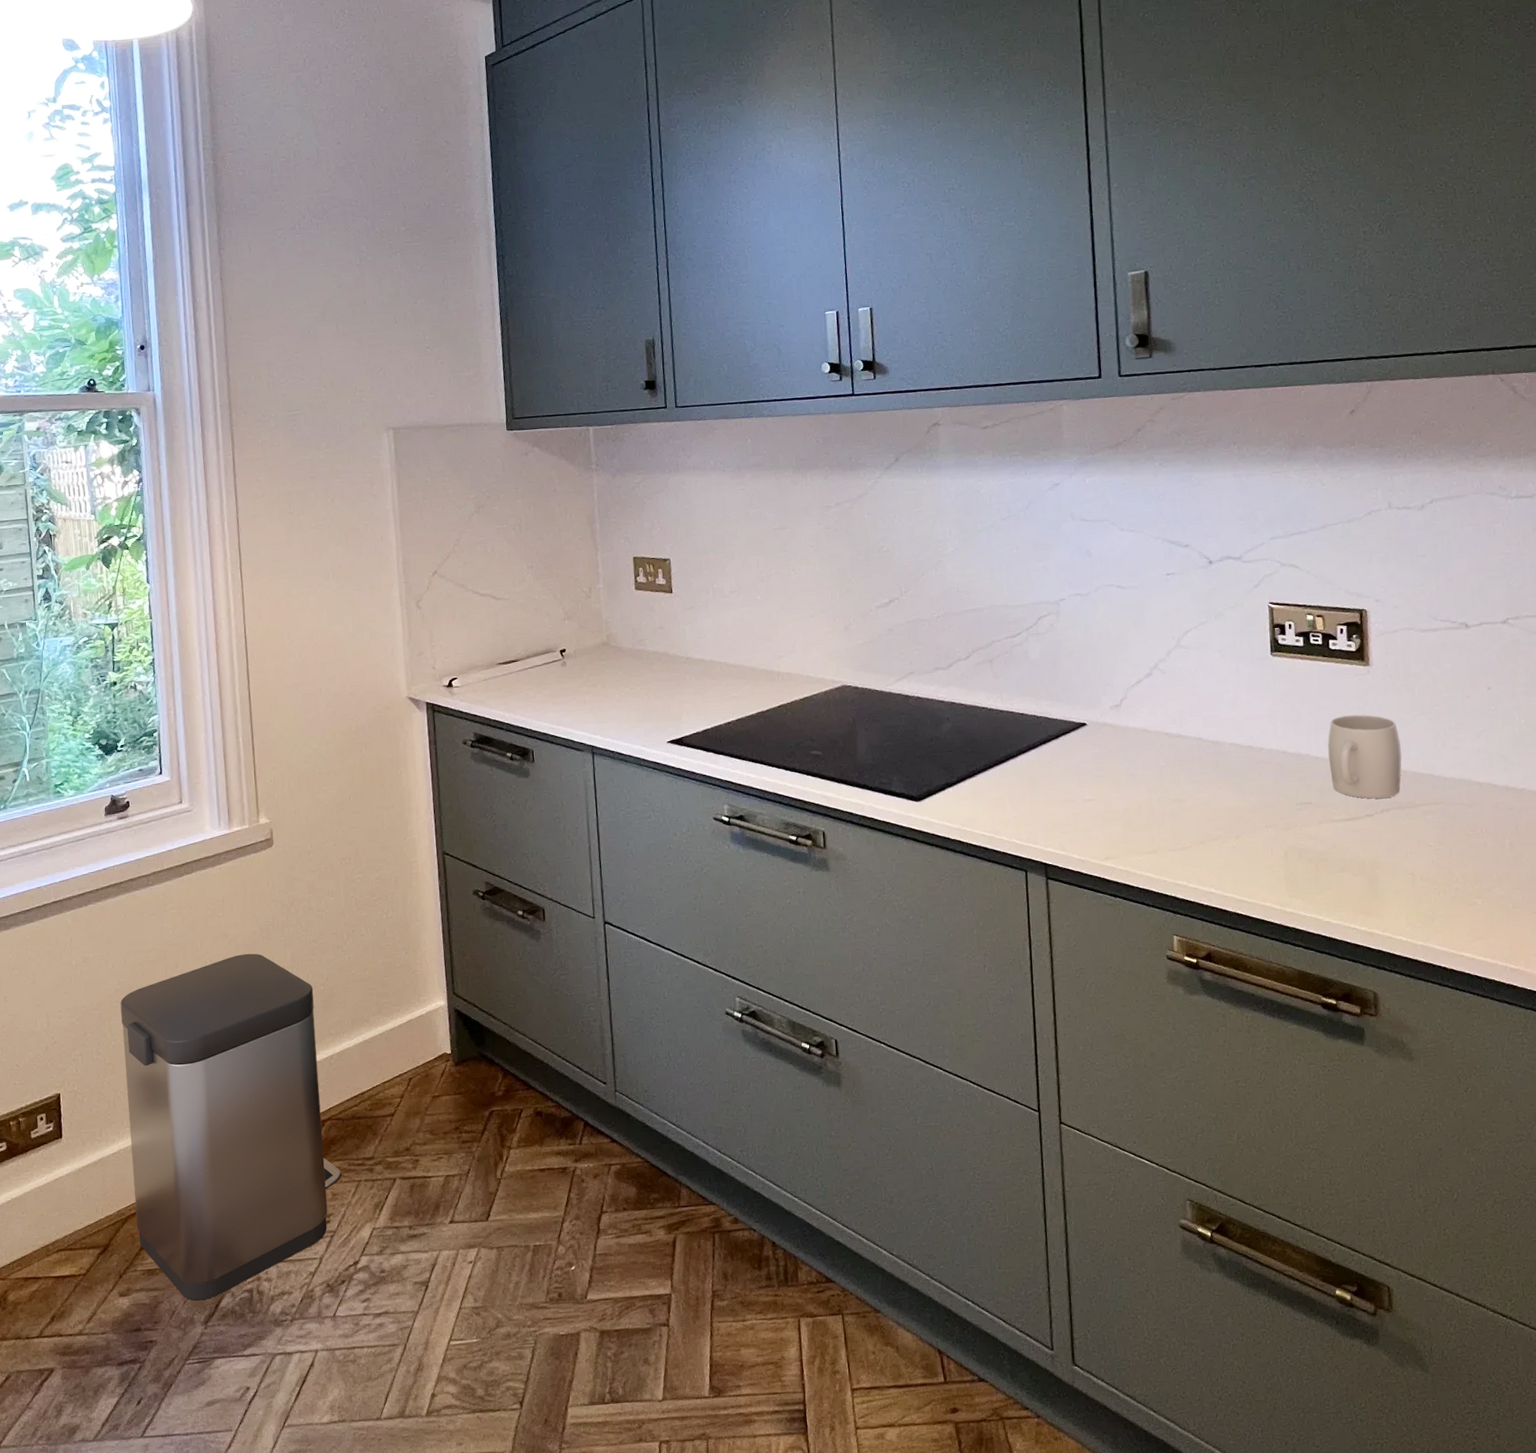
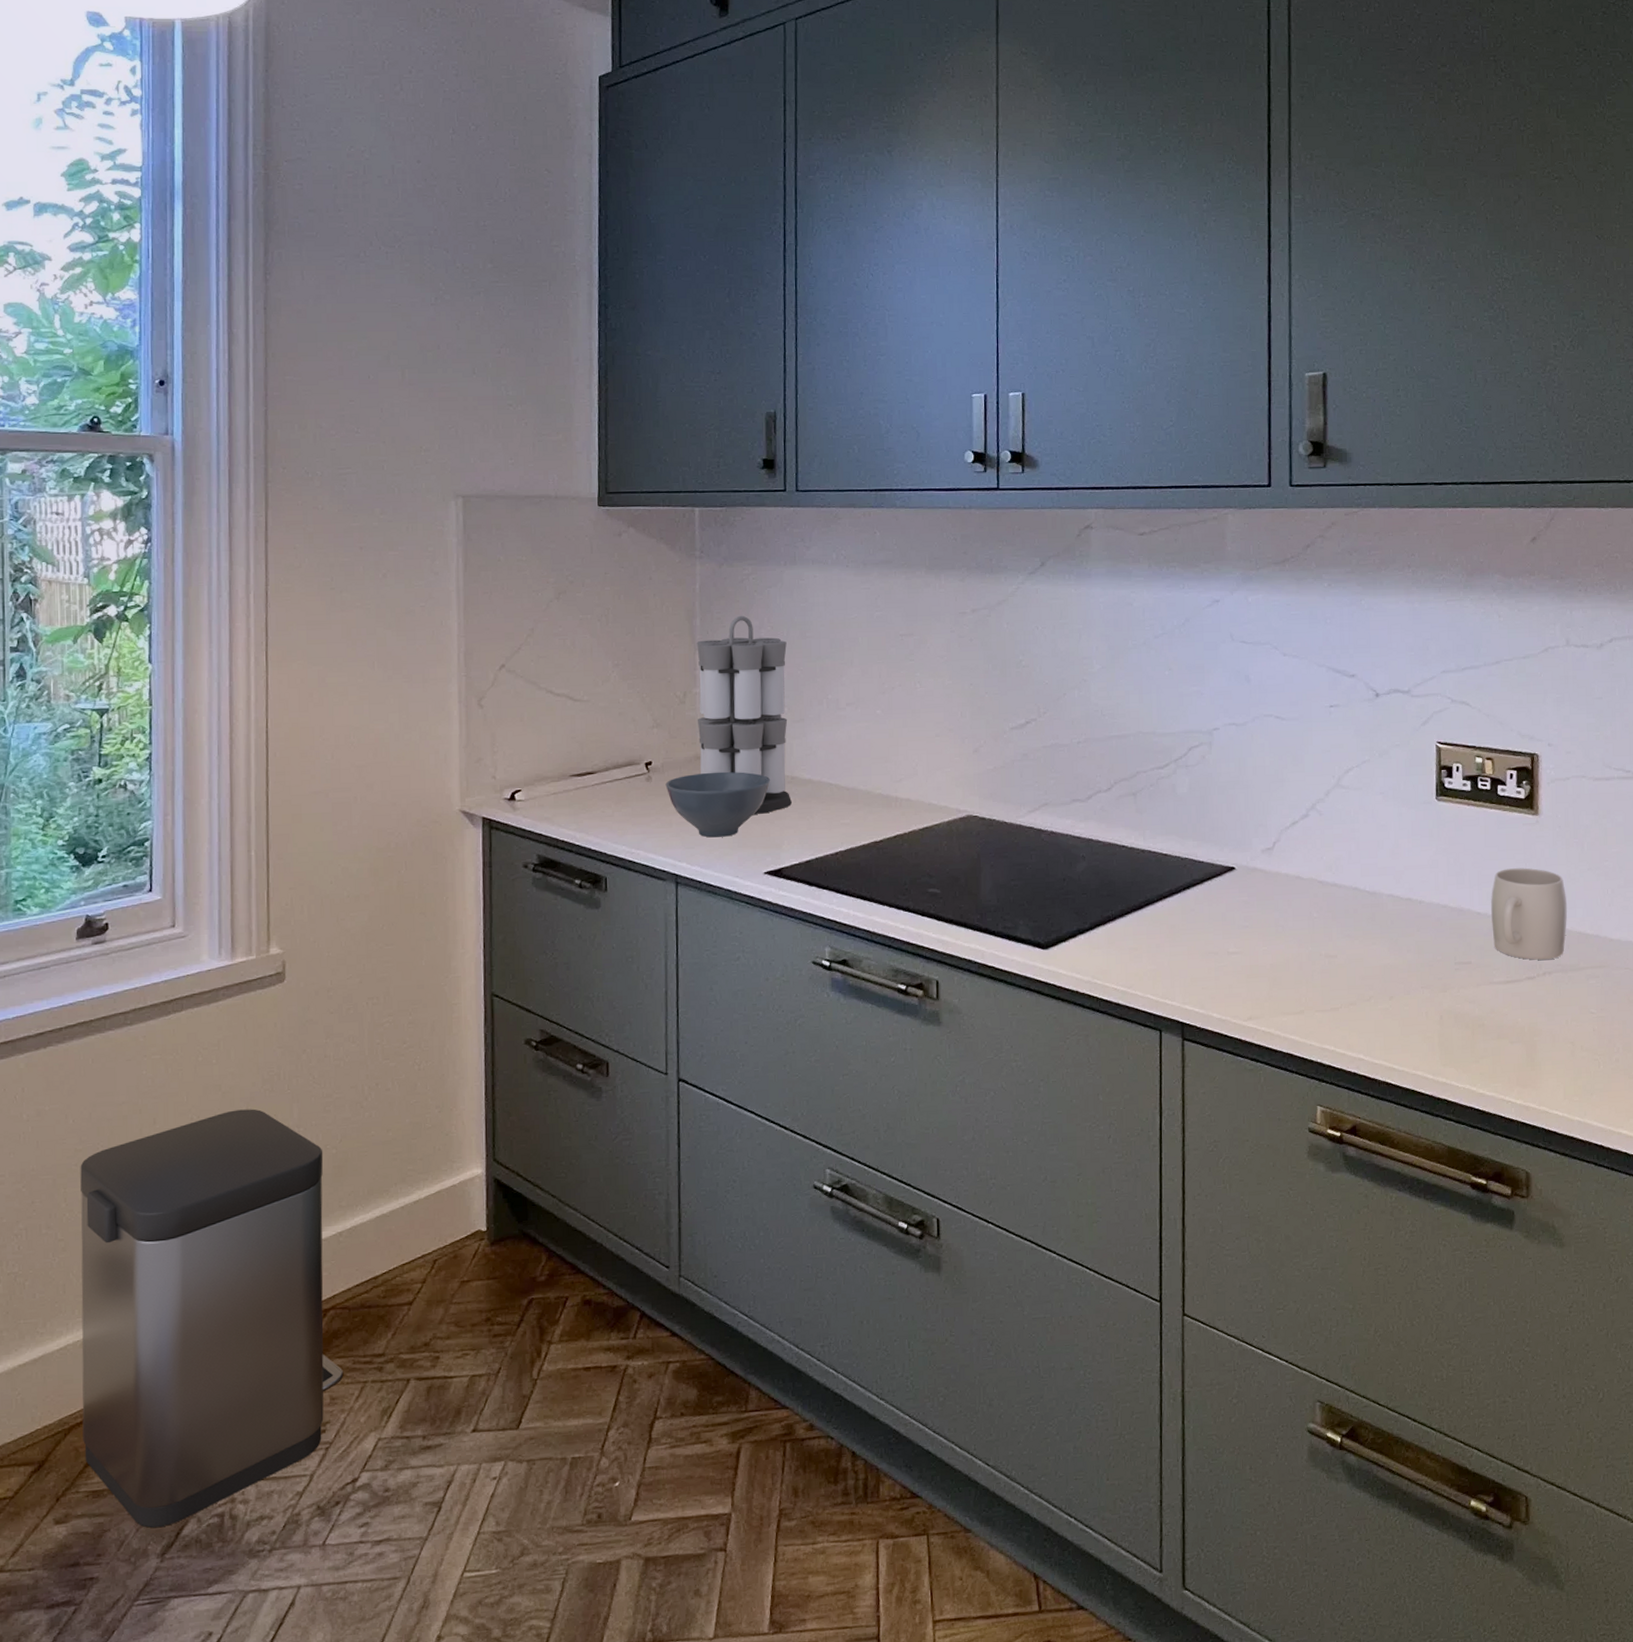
bowl: none [578,655,669,713] -> present [665,771,771,838]
spice rack: none [597,518,688,691] -> present [697,615,792,814]

